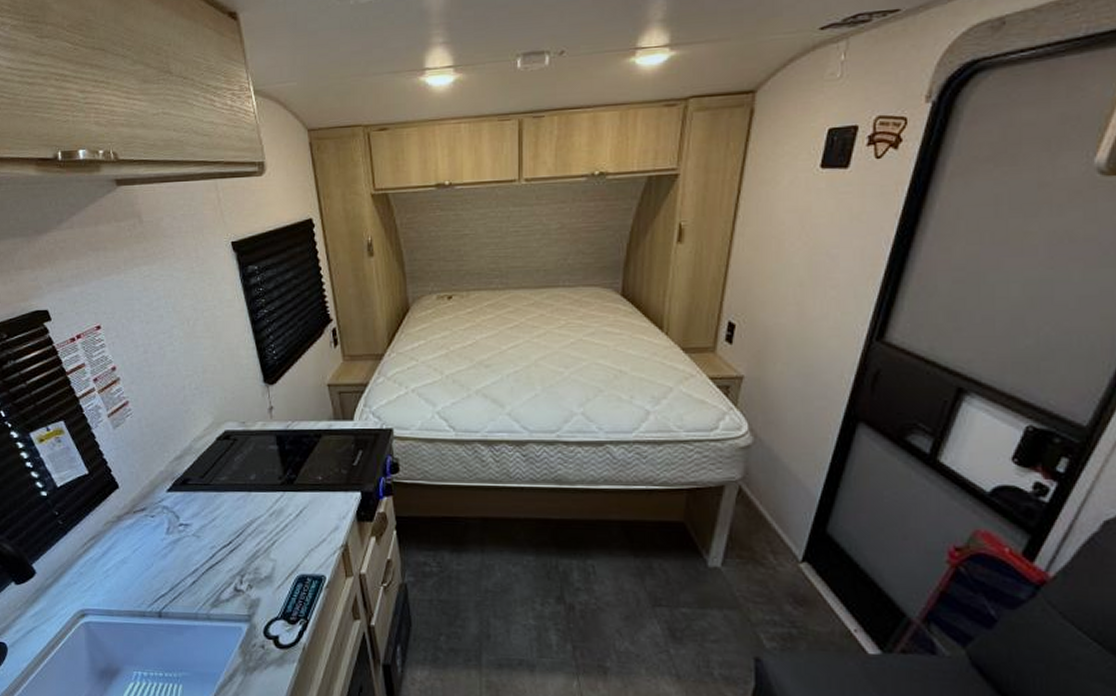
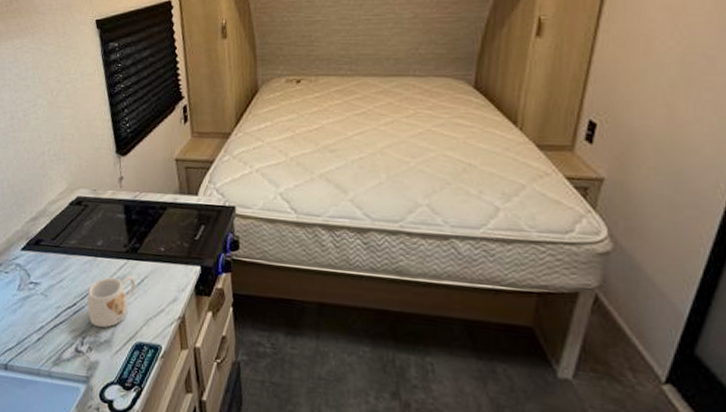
mug: none [244,507,294,564] -> present [87,275,136,328]

